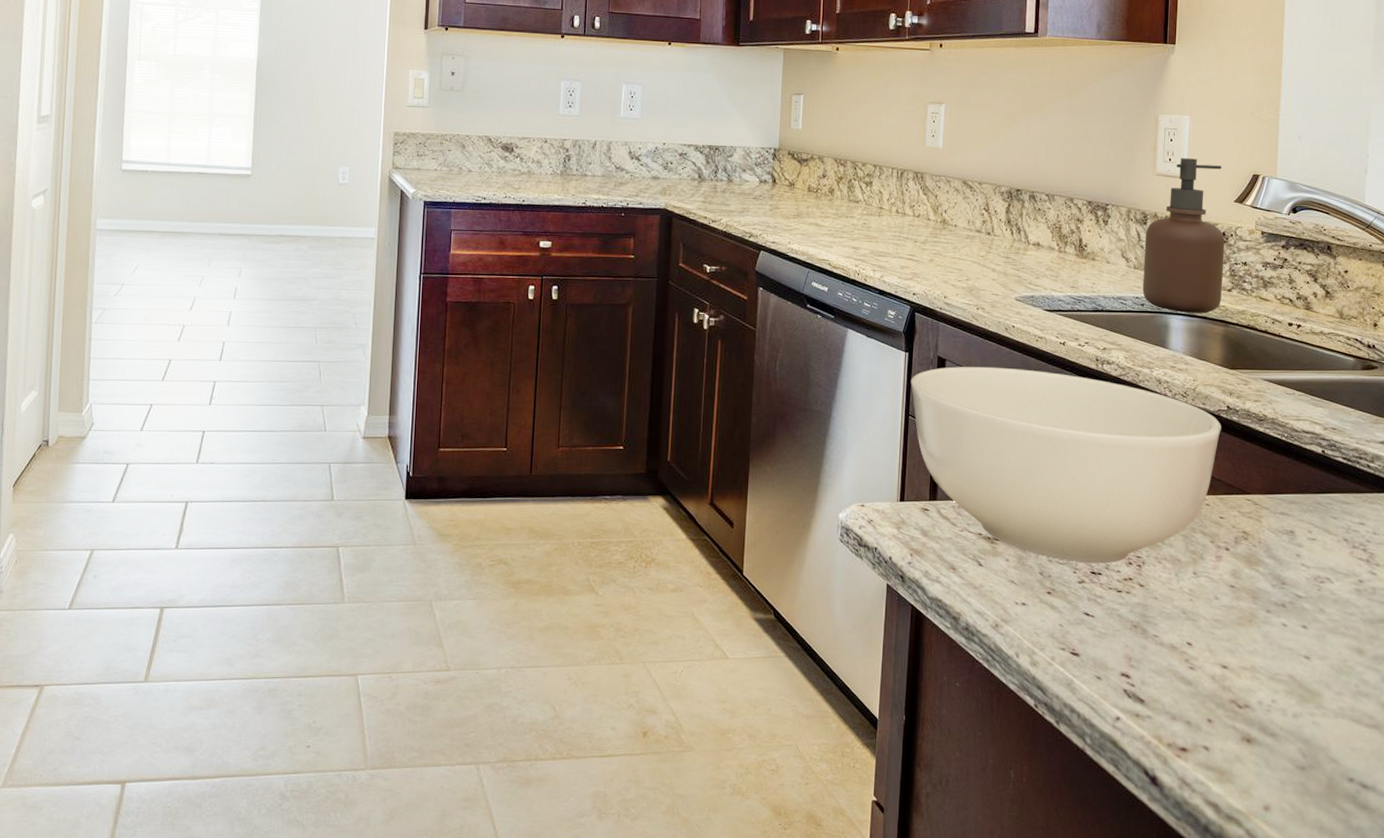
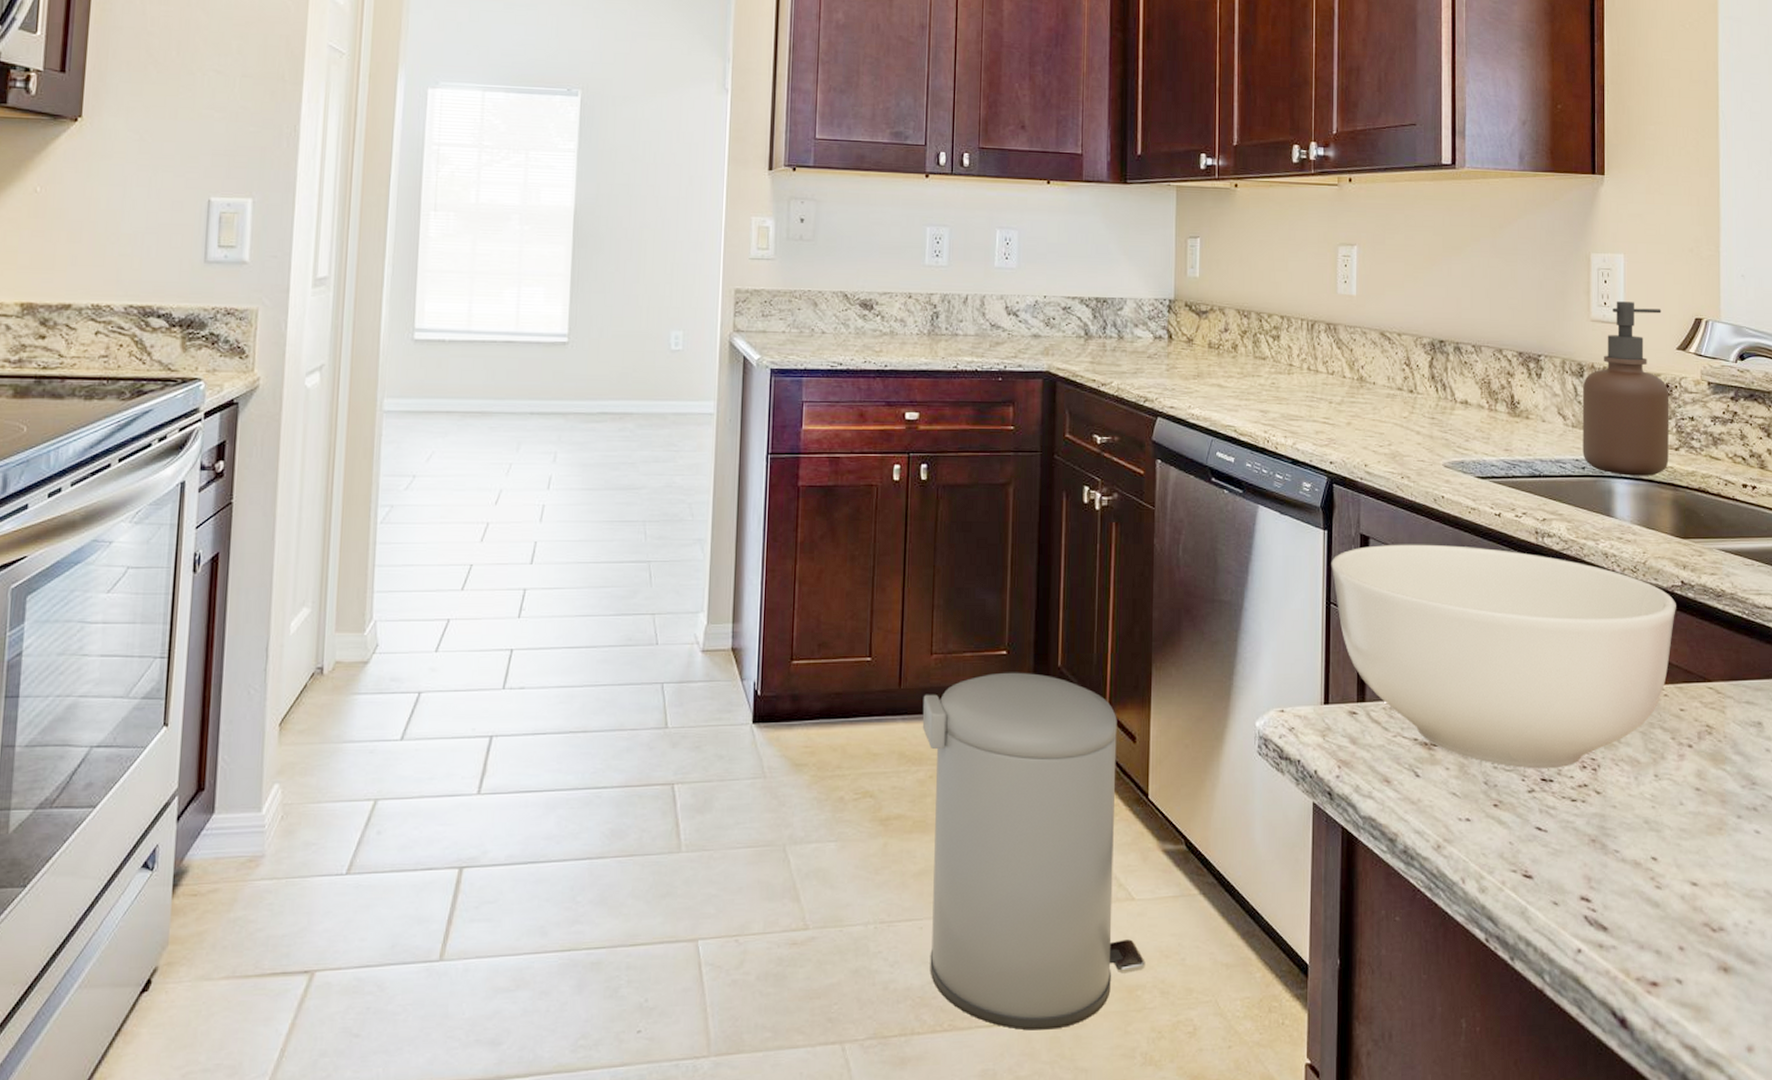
pedal bin: none [549,464,736,762] -> present [922,672,1145,1030]

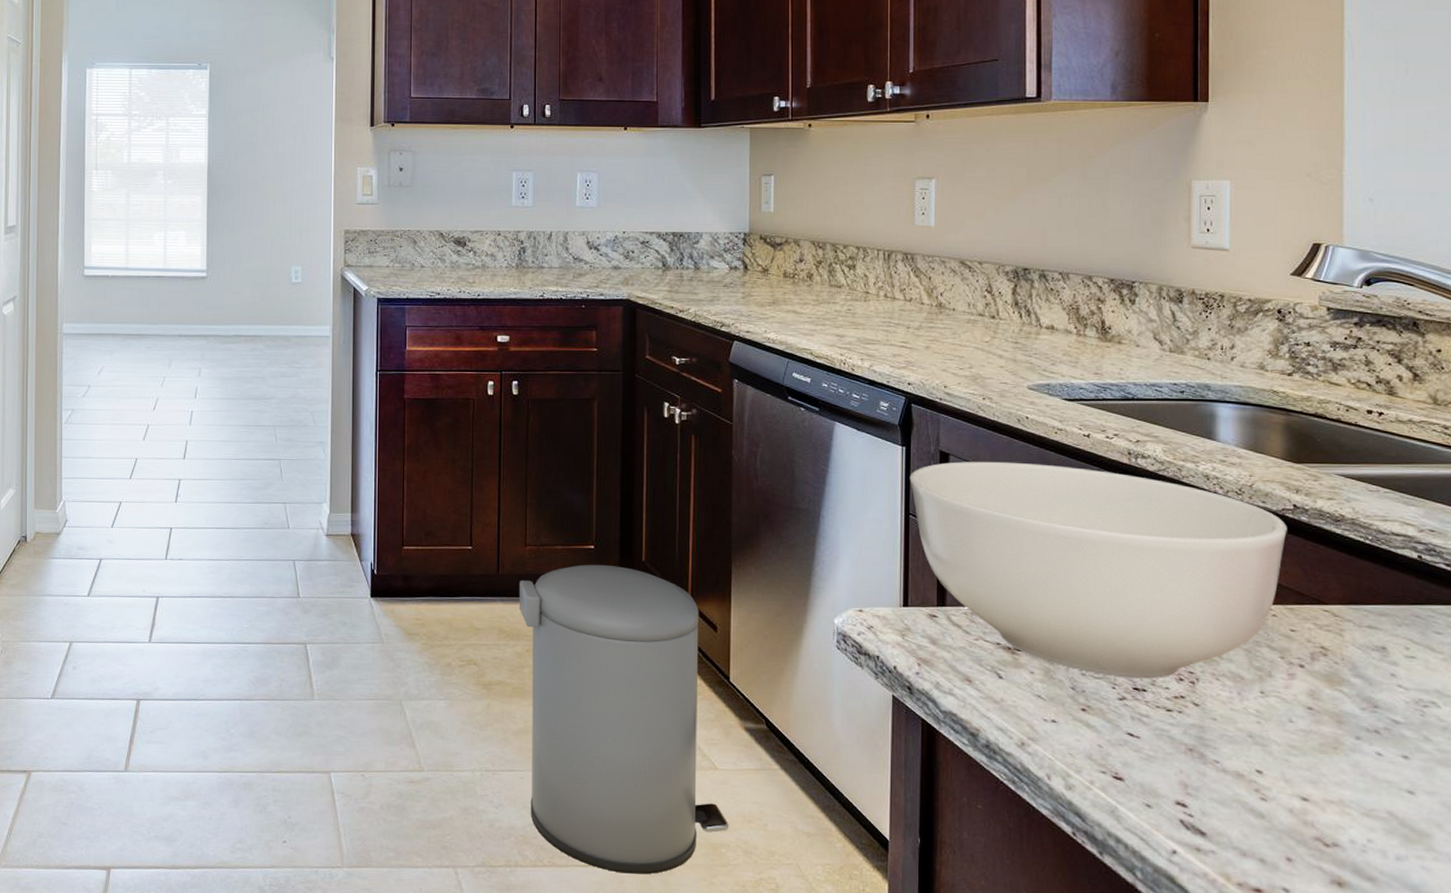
soap dispenser: present [1582,301,1670,476] -> none [1181,228,1282,401]

